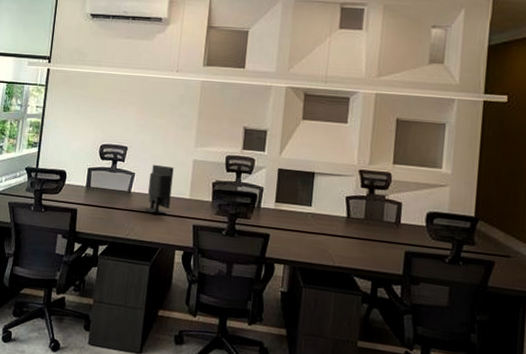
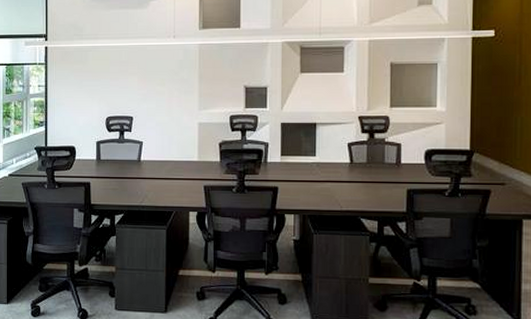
computer monitor: present [145,164,174,215] -> none [156,131,180,179]

